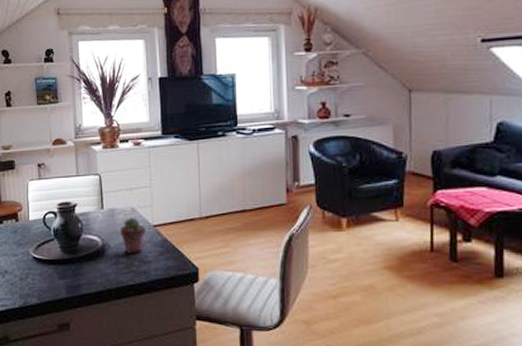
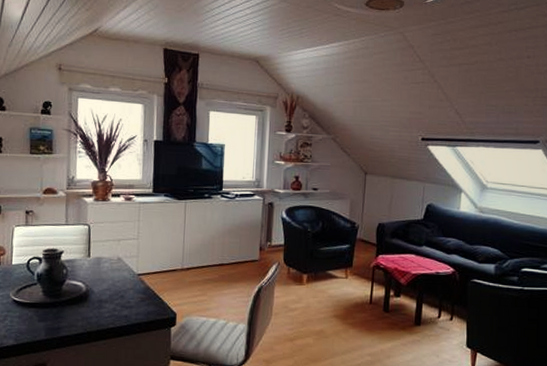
potted succulent: present [120,217,147,255] -> none [105,266,131,300]

